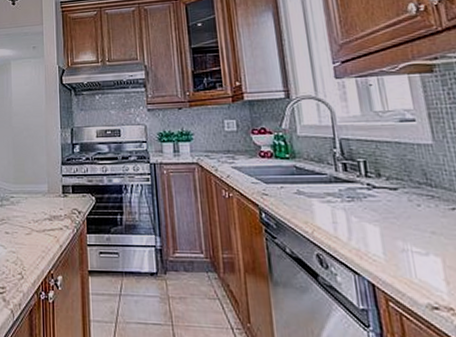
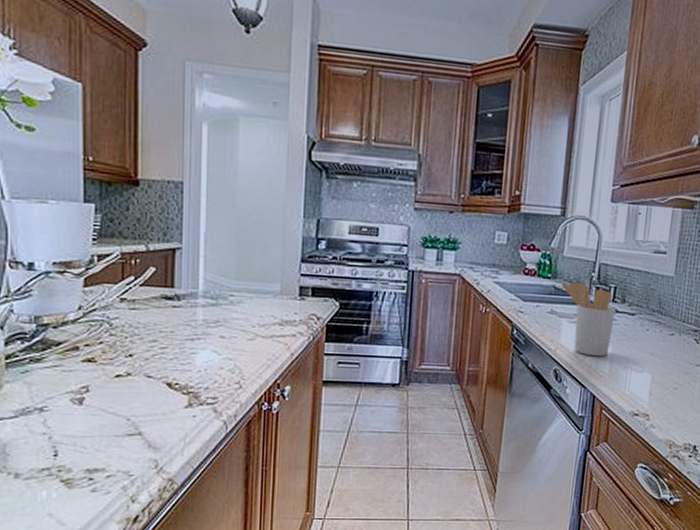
utensil holder: none [303,160,377,239] -> present [562,282,616,357]

